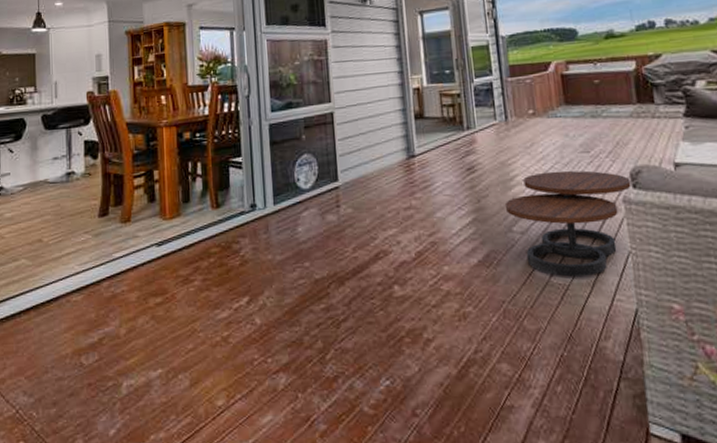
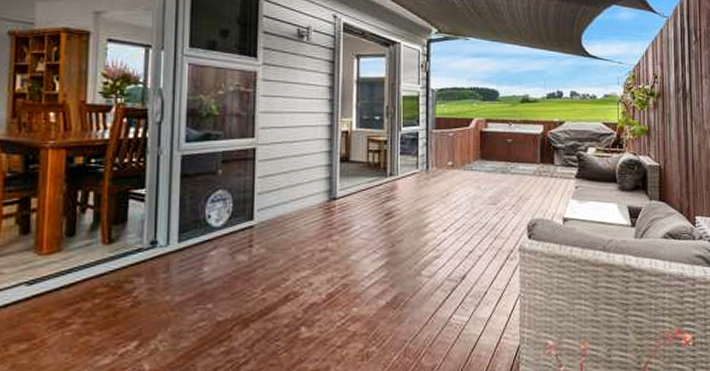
coffee table: present [506,170,631,277] -> none [418,220,527,318]

